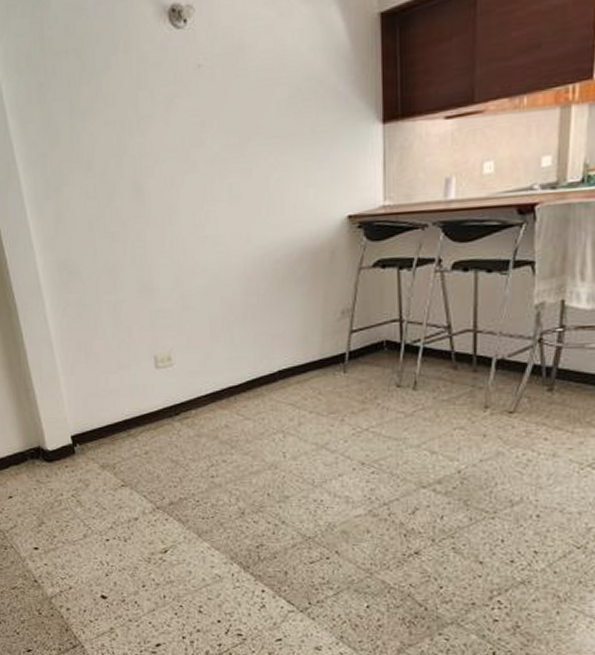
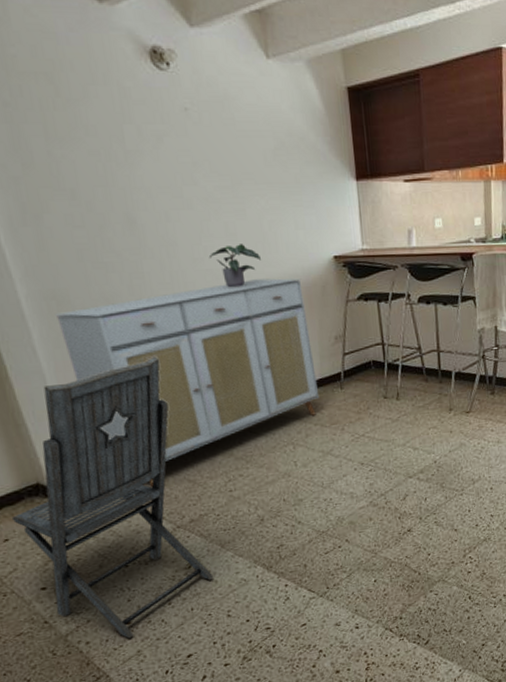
folding chair: none [16,328,187,614] -> present [11,356,213,639]
sideboard: none [65,243,318,462] -> present [55,278,320,487]
potted plant: none [209,206,264,256] -> present [208,244,261,288]

